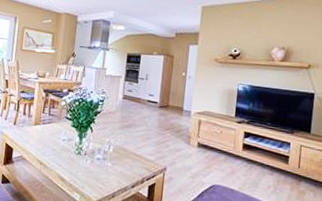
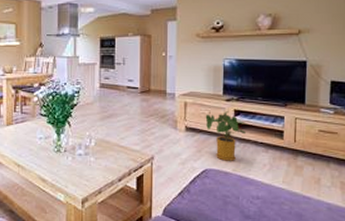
house plant: none [217,132,255,180] -> present [205,111,247,161]

